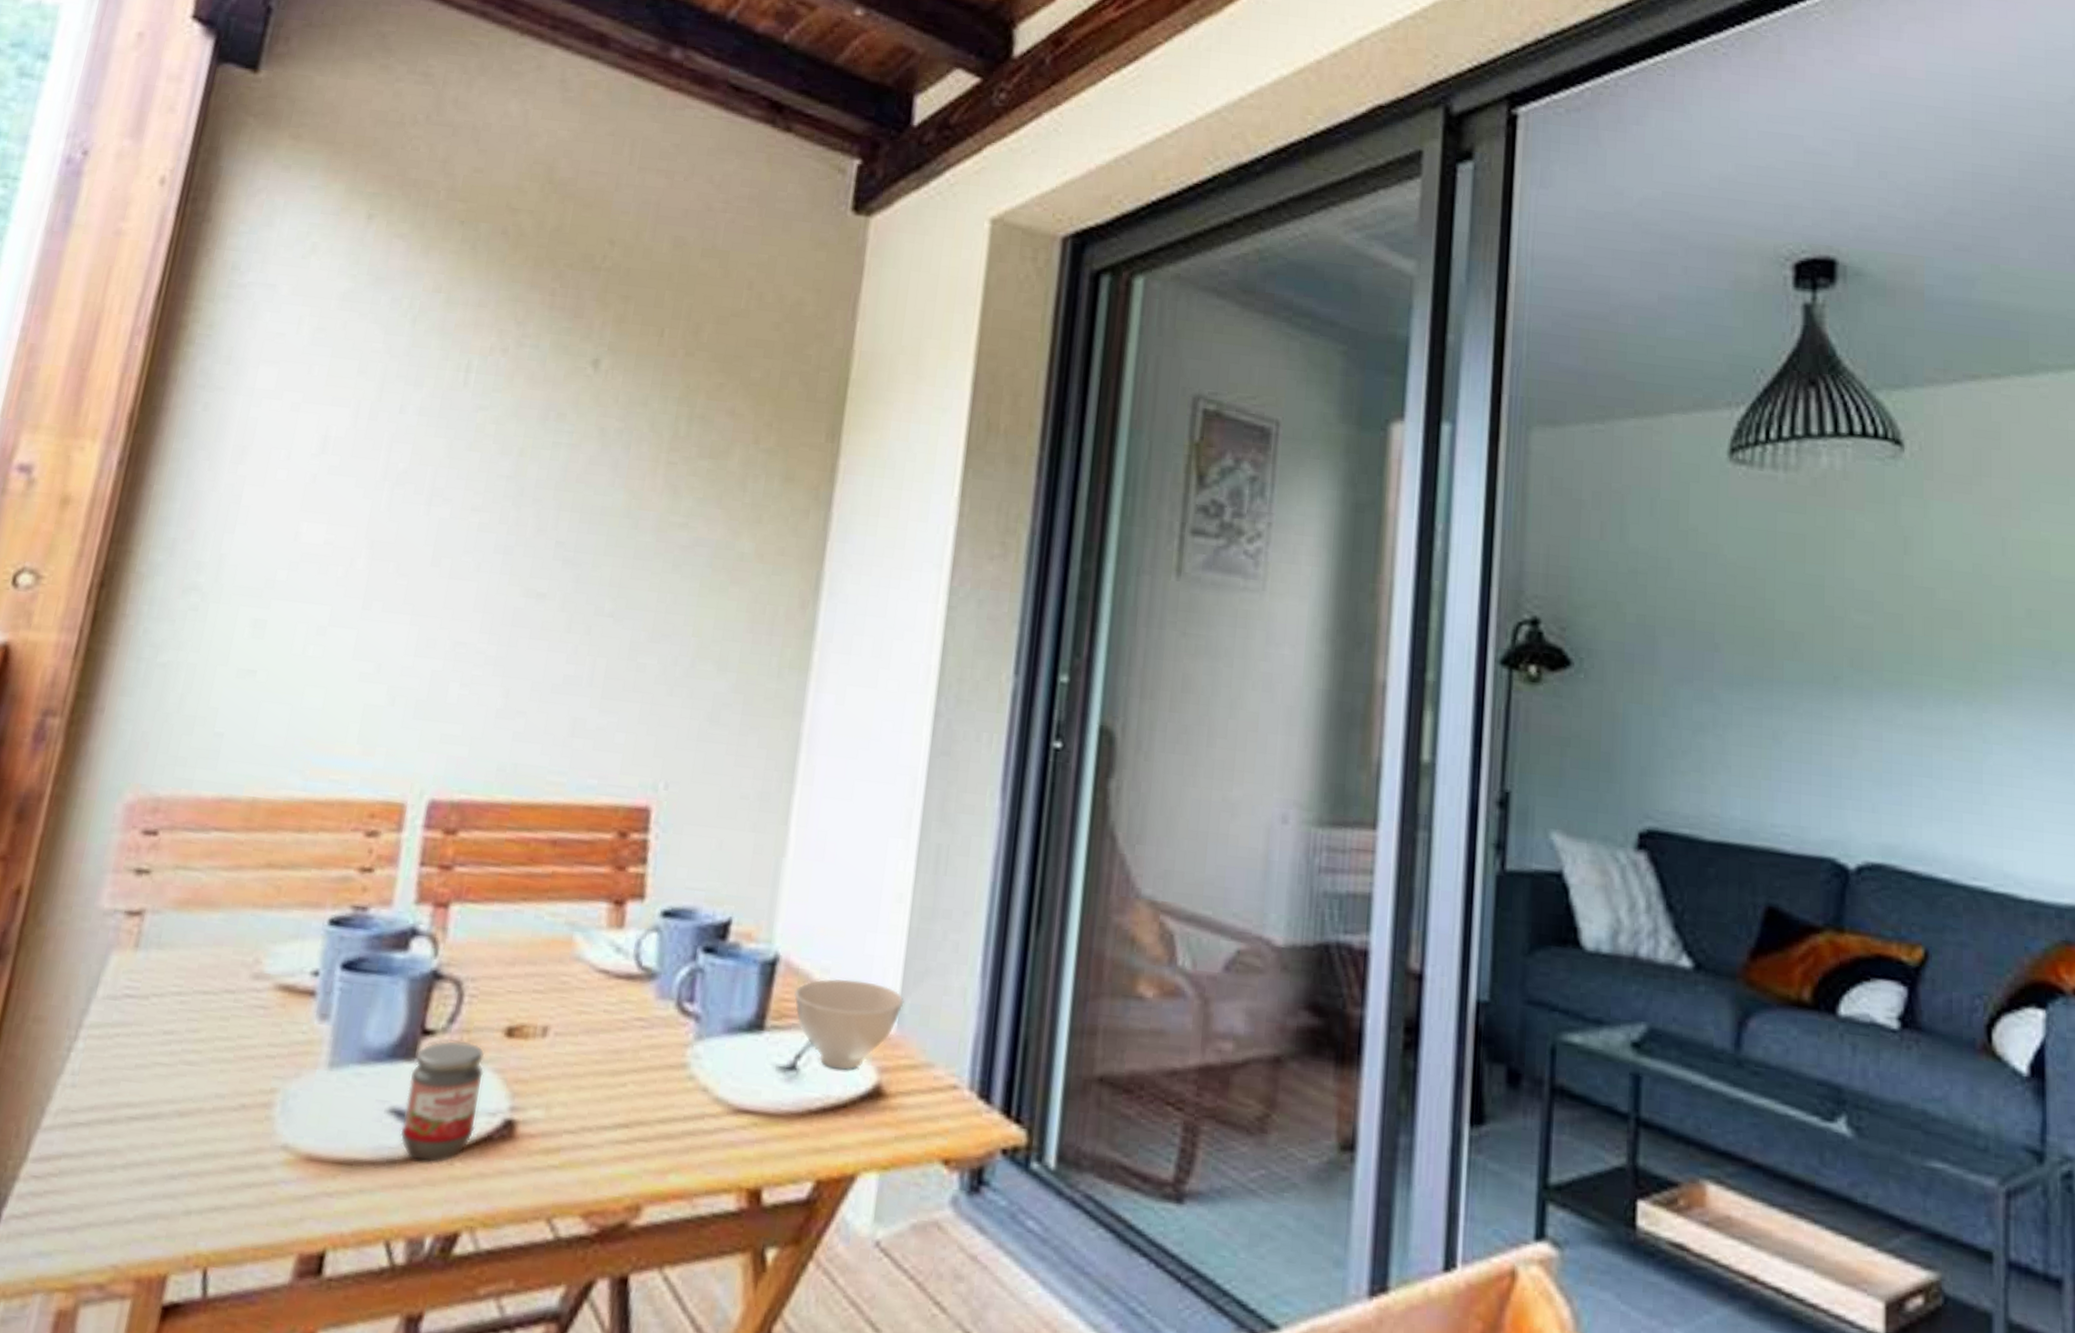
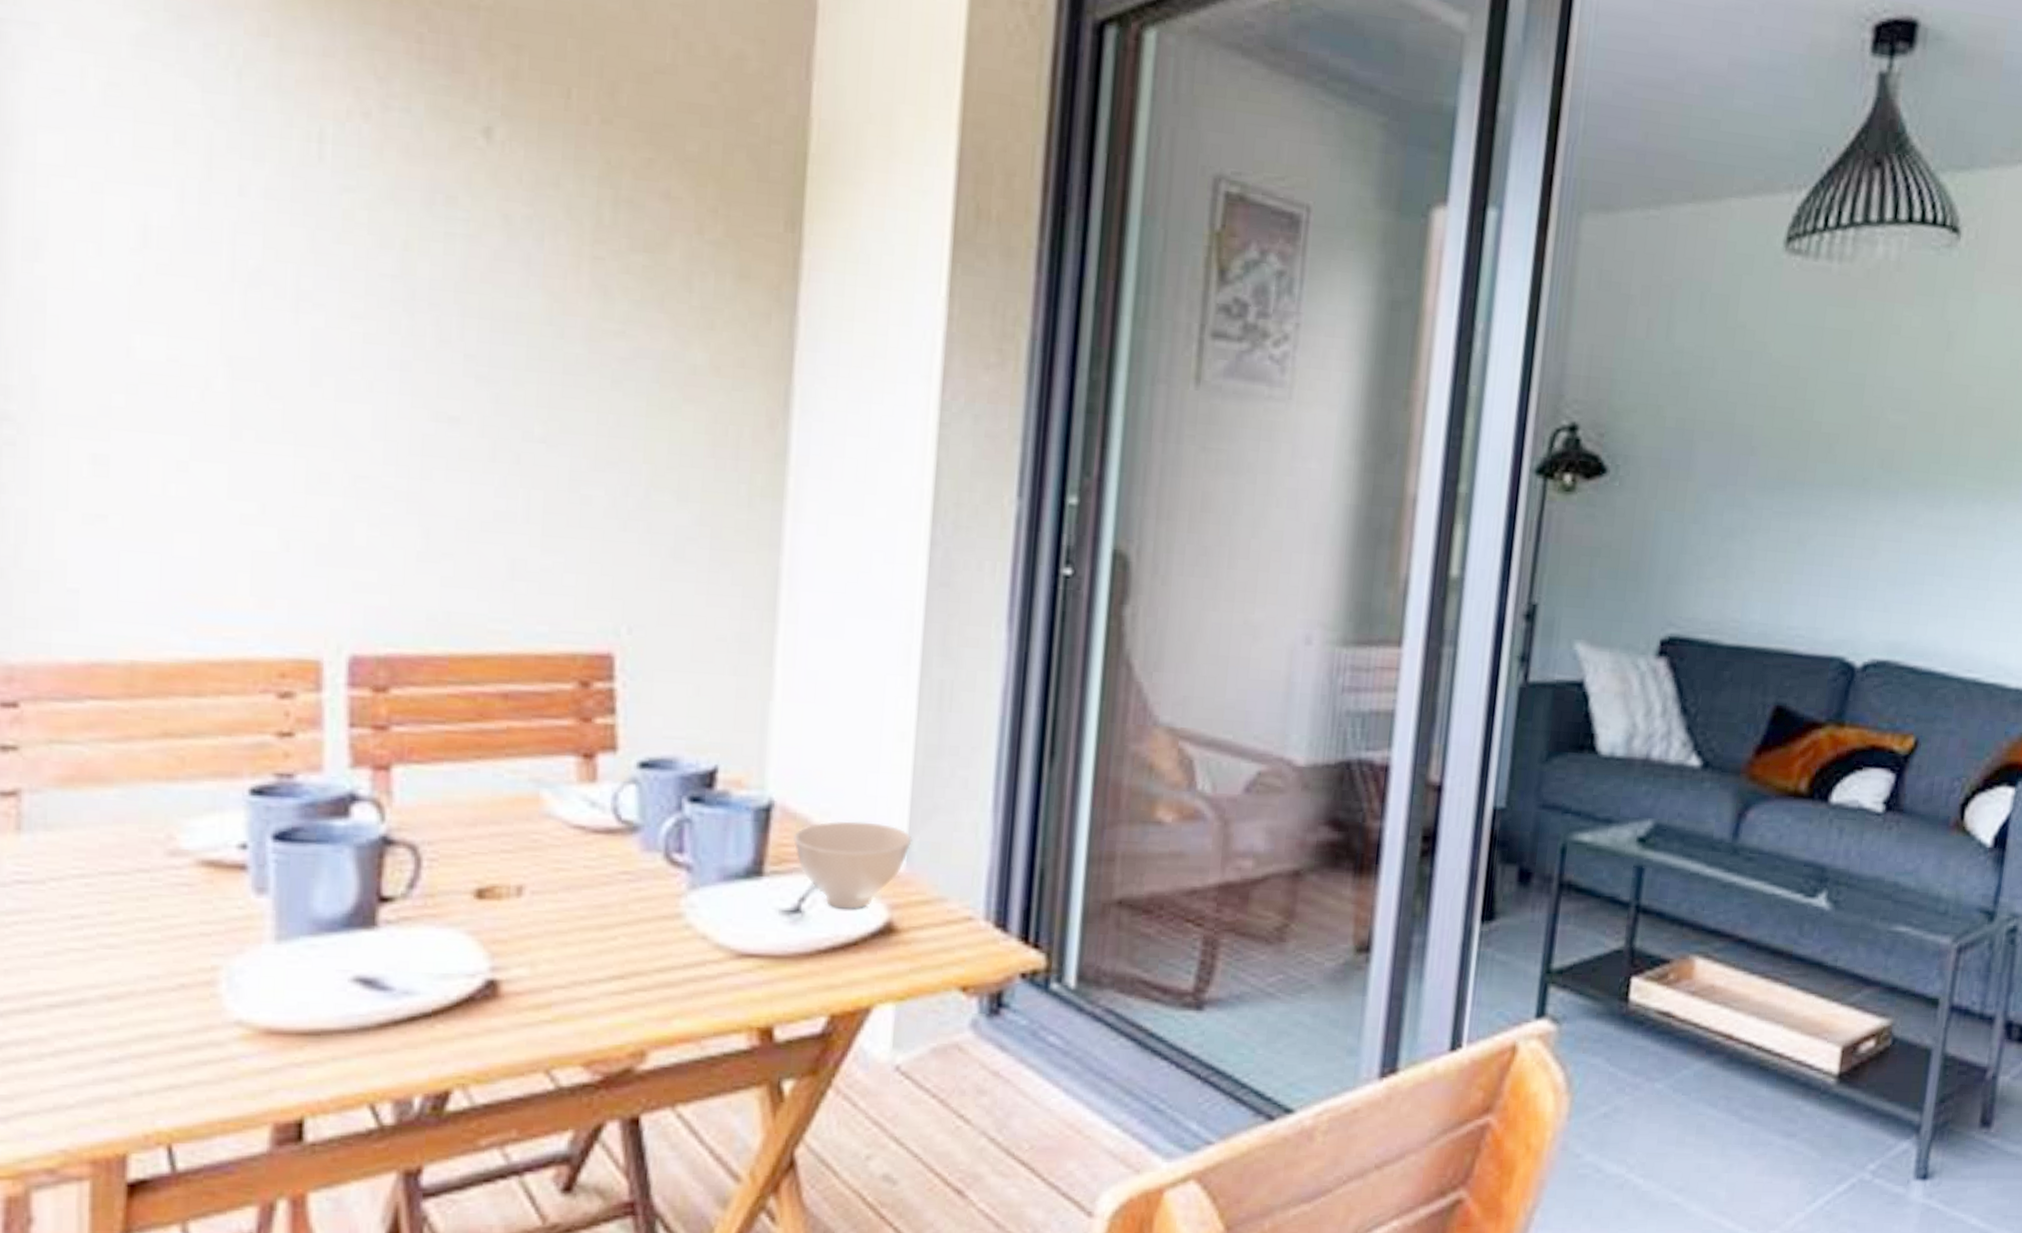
jam: present [400,1040,485,1161] -> none [370,905,455,1026]

